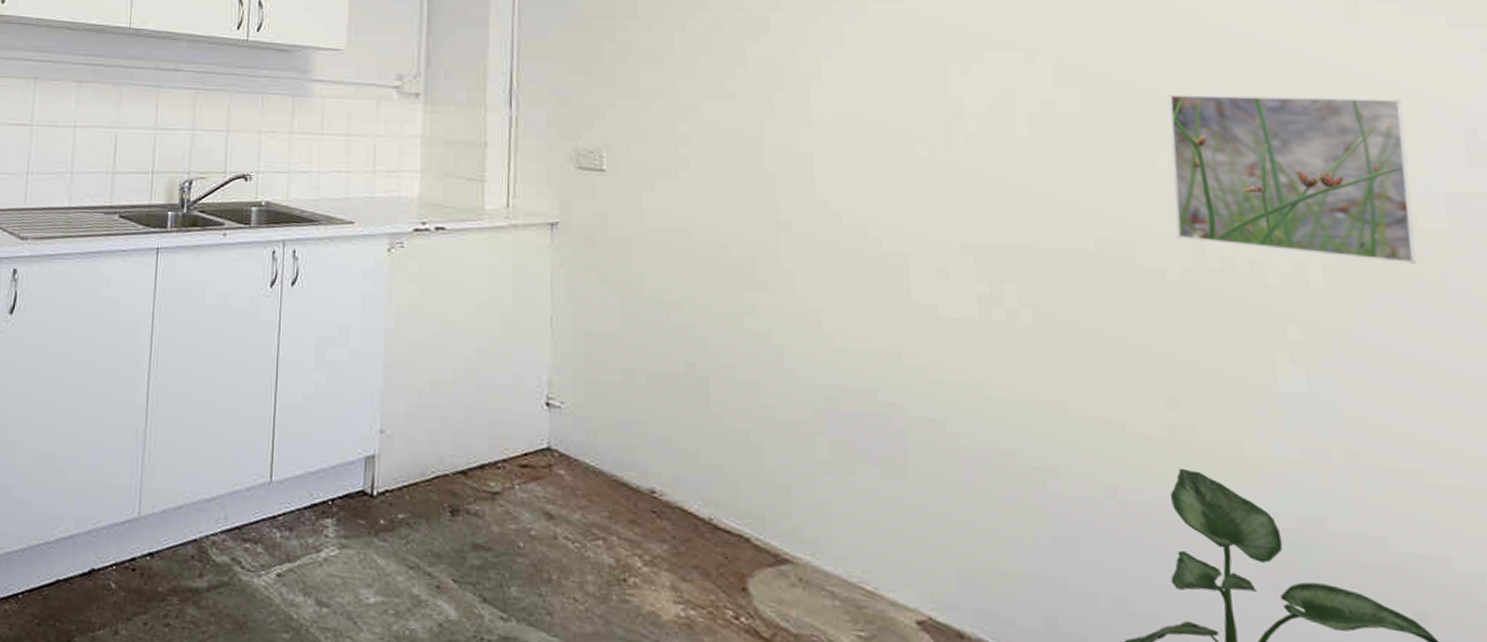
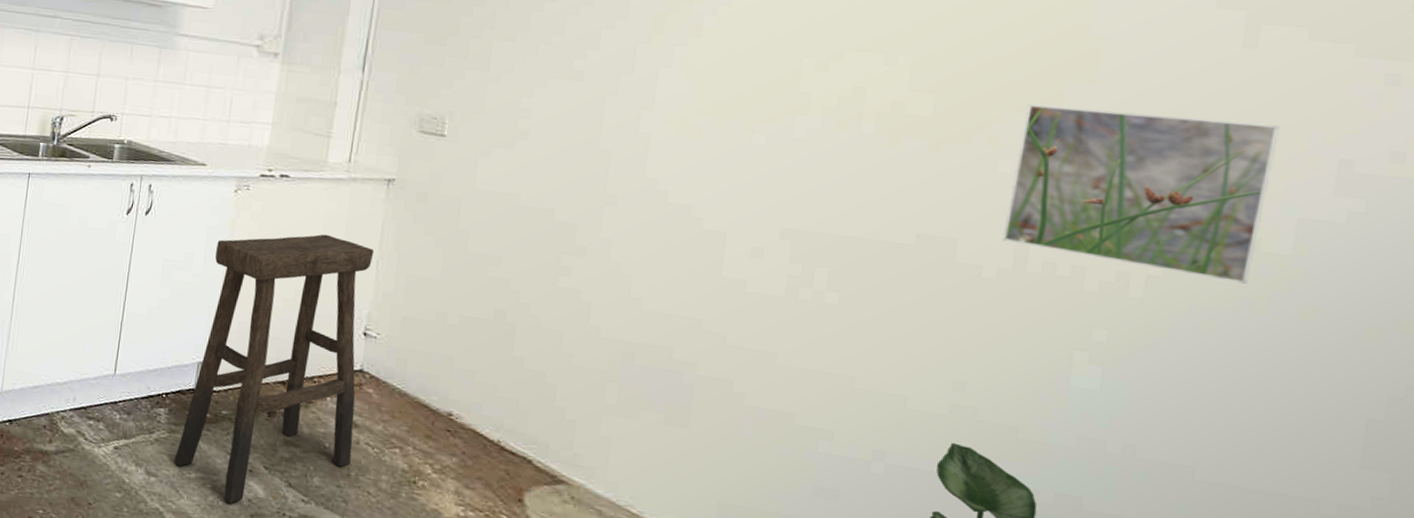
stool: none [348,291,550,632] -> present [174,234,375,504]

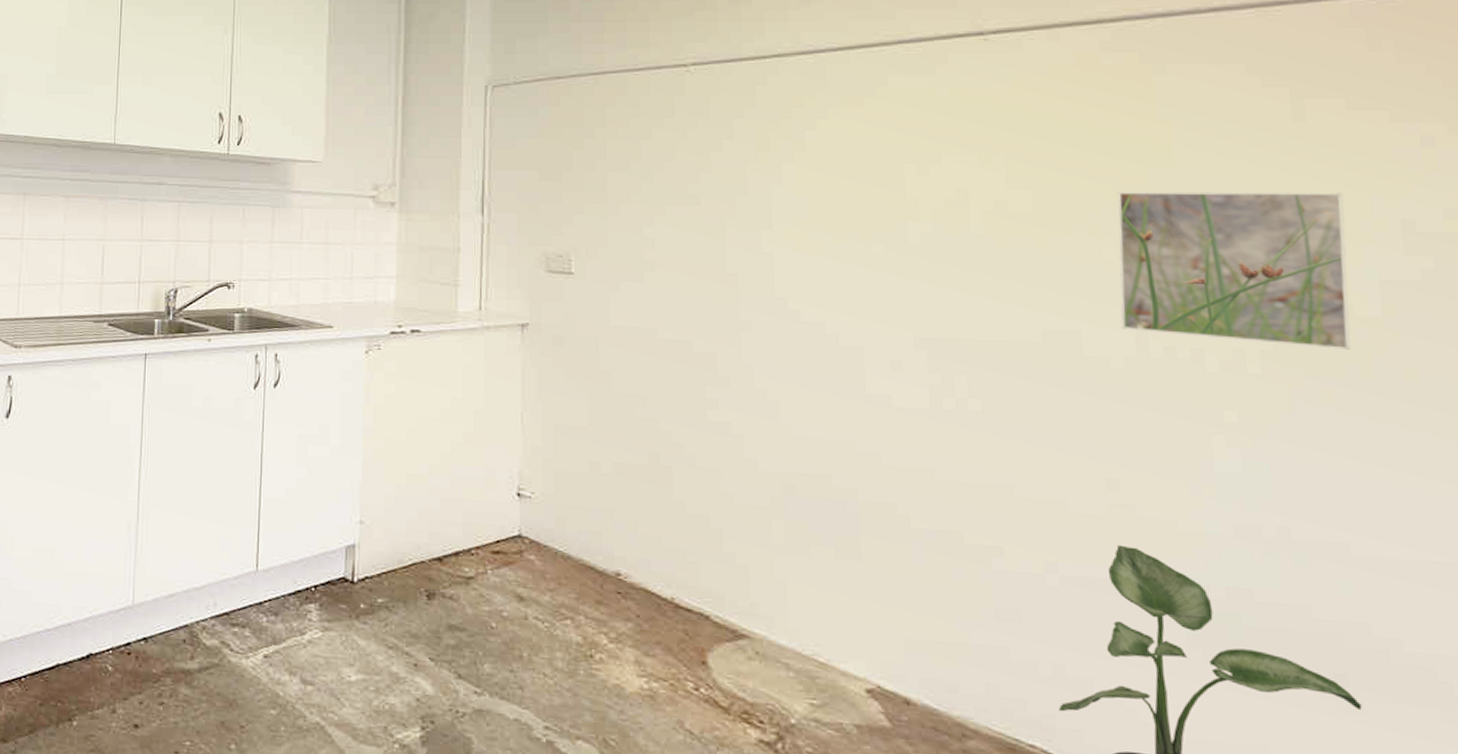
stool: present [174,234,375,504] -> none [331,389,521,707]

